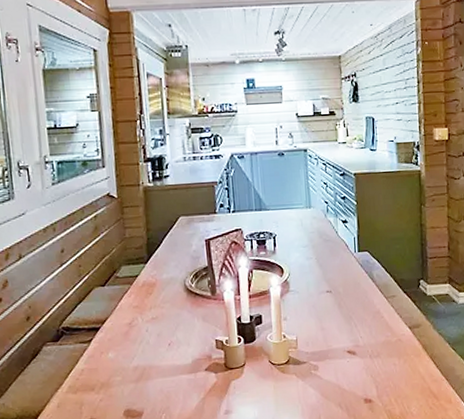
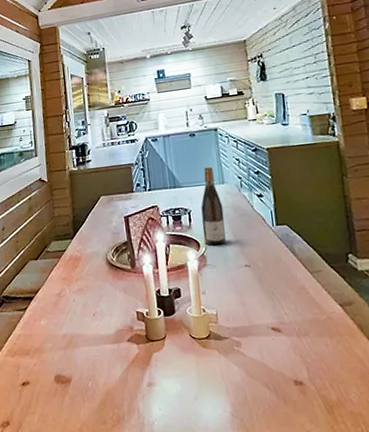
wine bottle: none [286,189,310,271] -> present [201,166,226,246]

